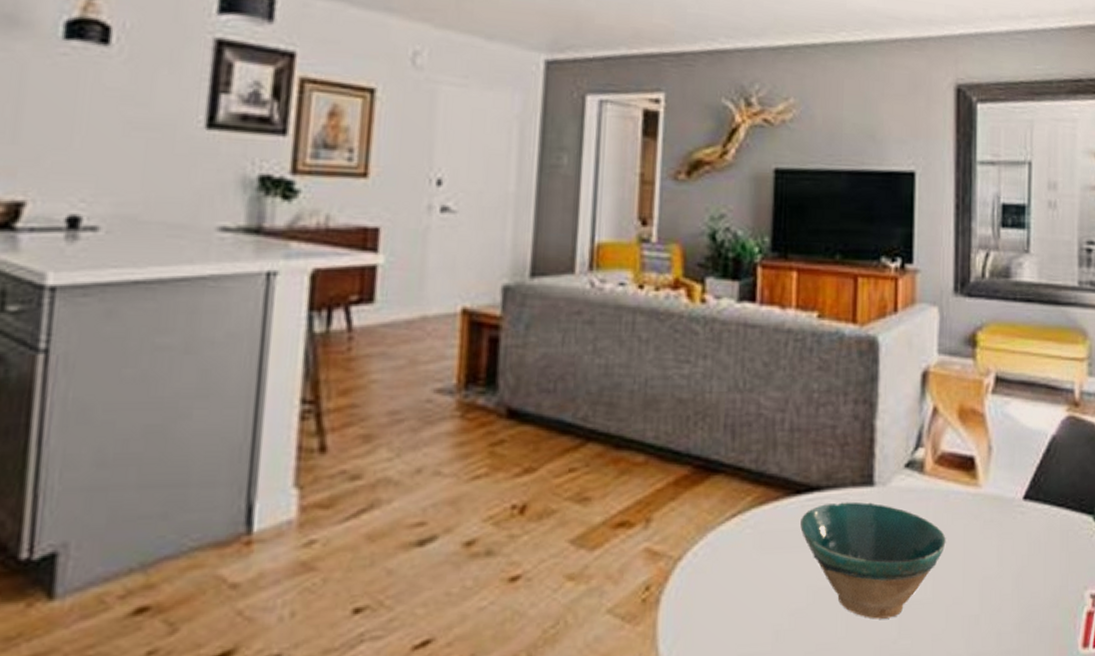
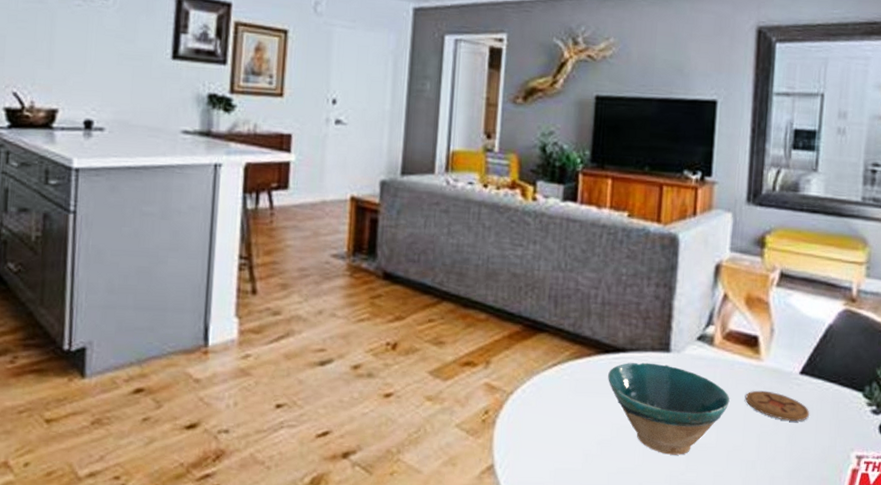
coaster: none [963,524,1036,559] -> present [745,390,809,421]

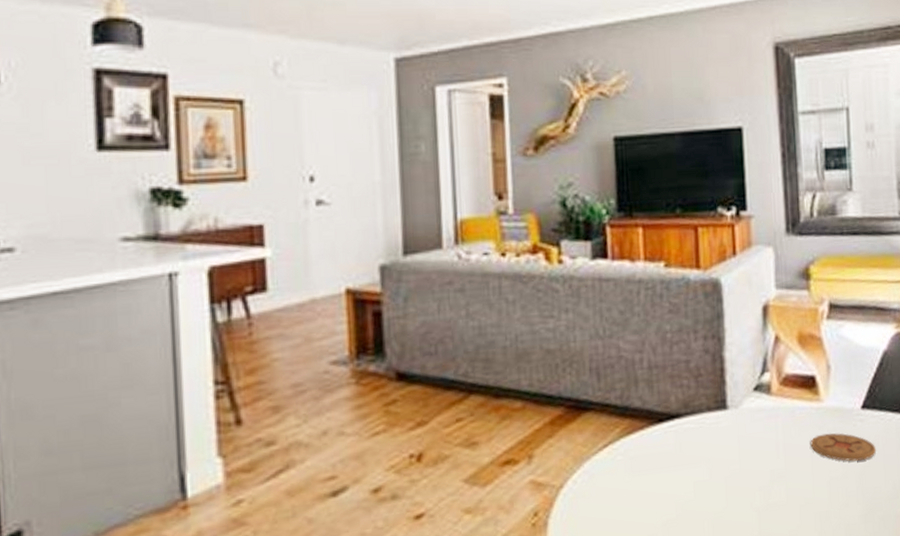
bowl: present [608,362,730,455] -> none [665,423,795,523]

